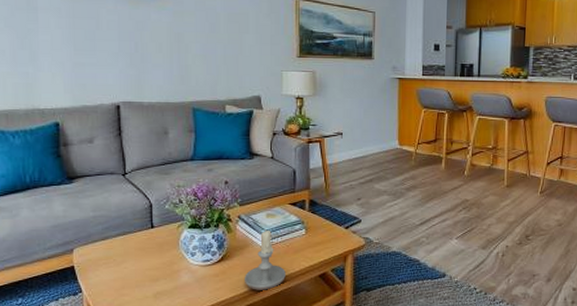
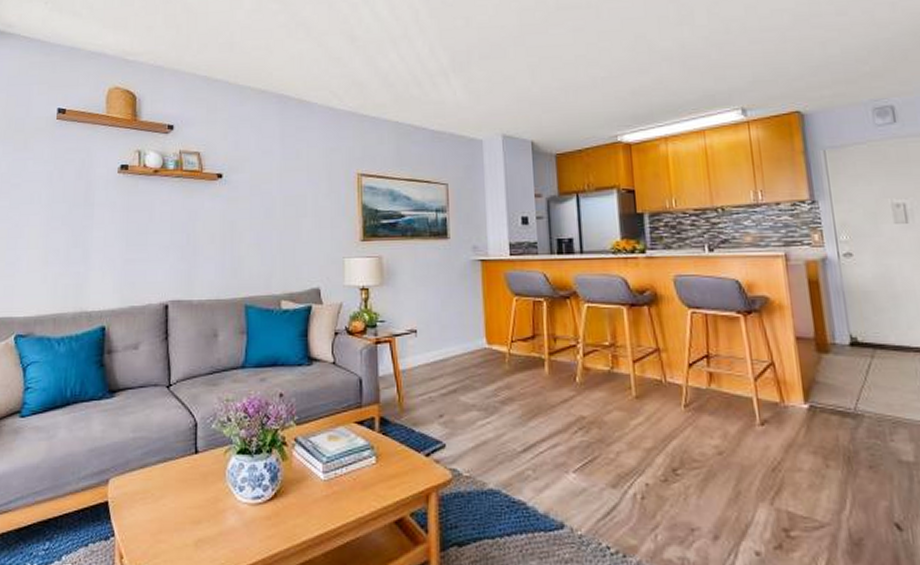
candle: present [245,229,286,290] -> none [302,456,353,541]

